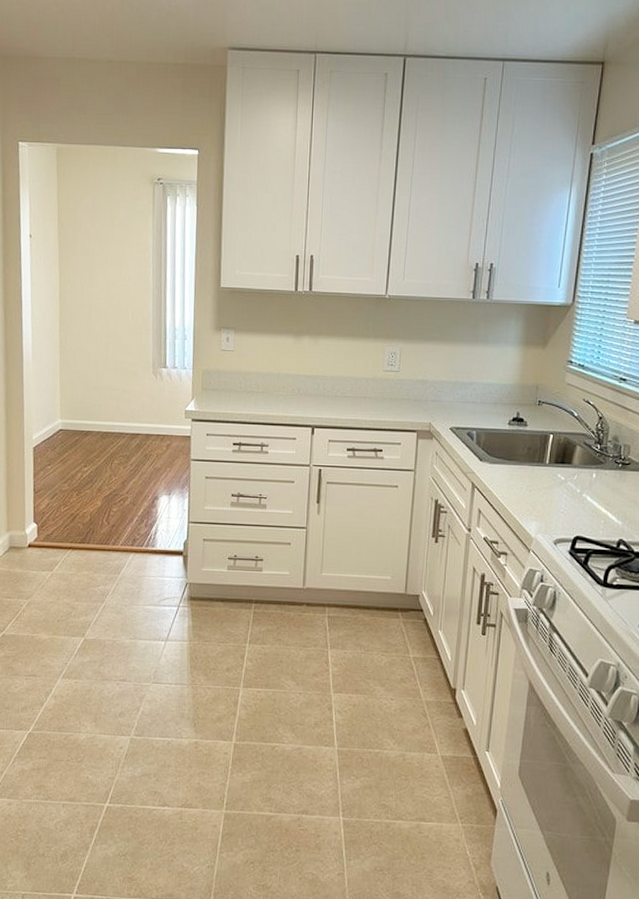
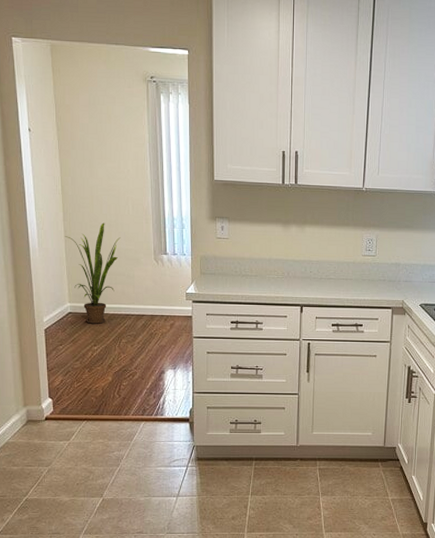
house plant: none [60,333,118,443] -> present [65,222,121,324]

